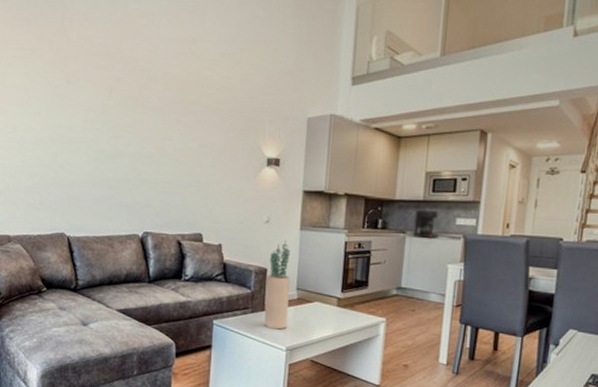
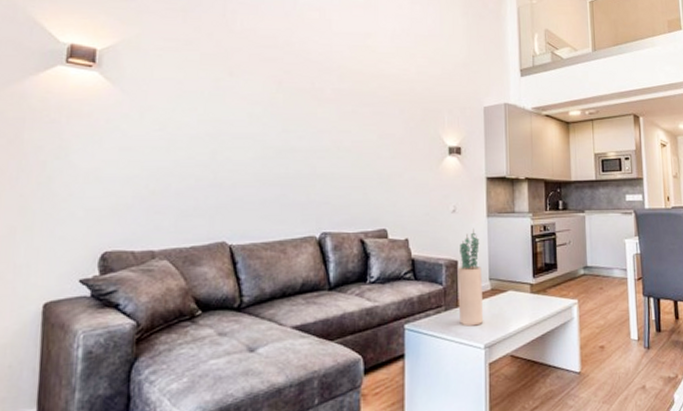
coffee maker: present [413,210,438,238] -> none [590,189,613,216]

